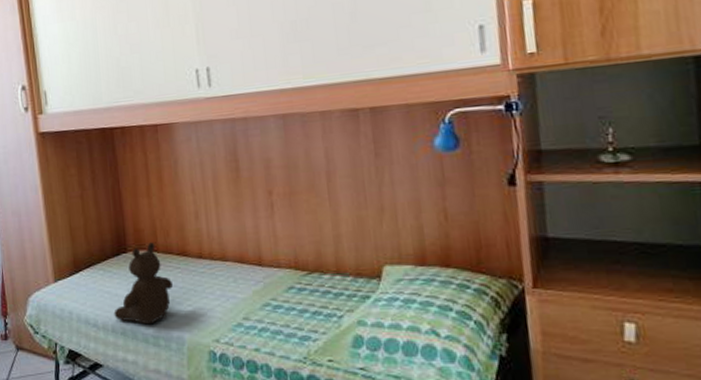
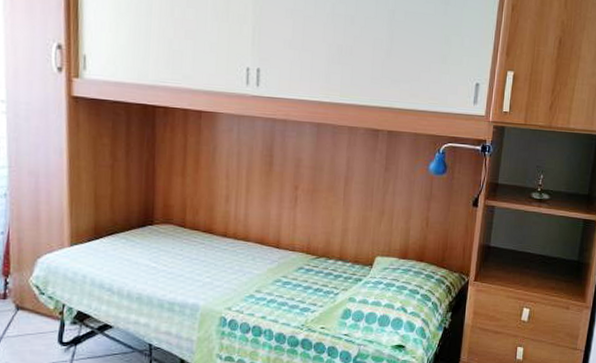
teddy bear: present [113,242,174,325] -> none [131,218,196,292]

